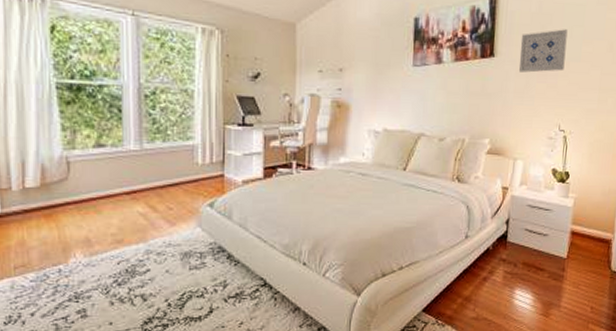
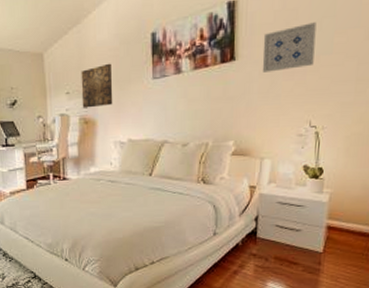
wall art: none [335,43,371,91] -> present [81,63,113,108]

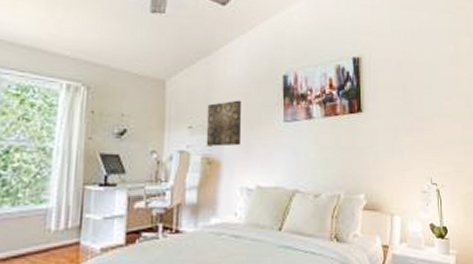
wall art: present [262,22,317,72] -> none [385,86,428,127]

